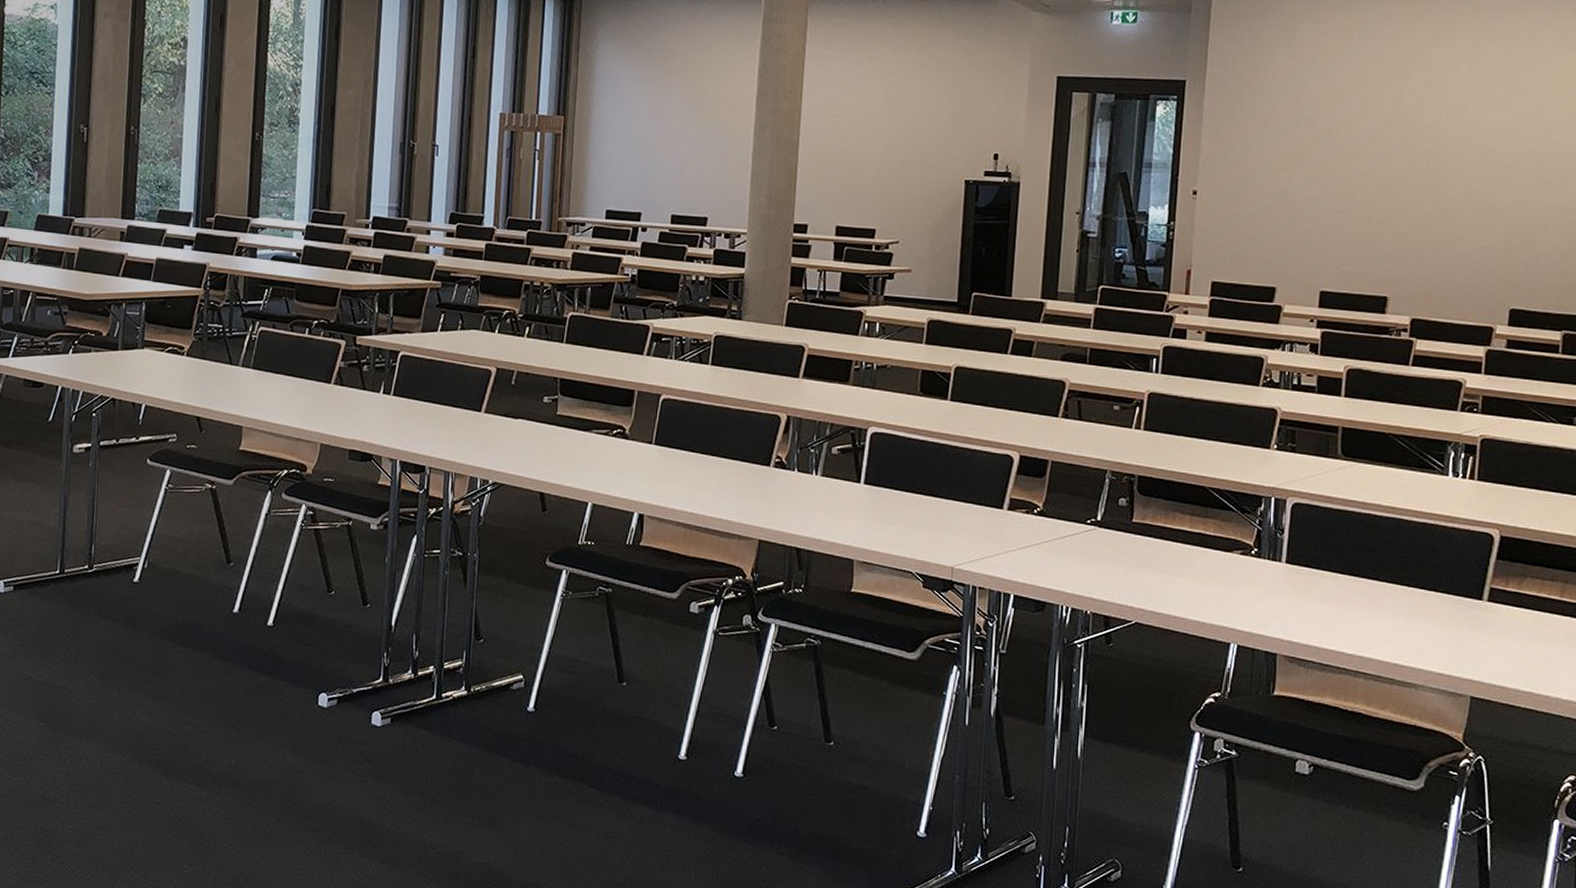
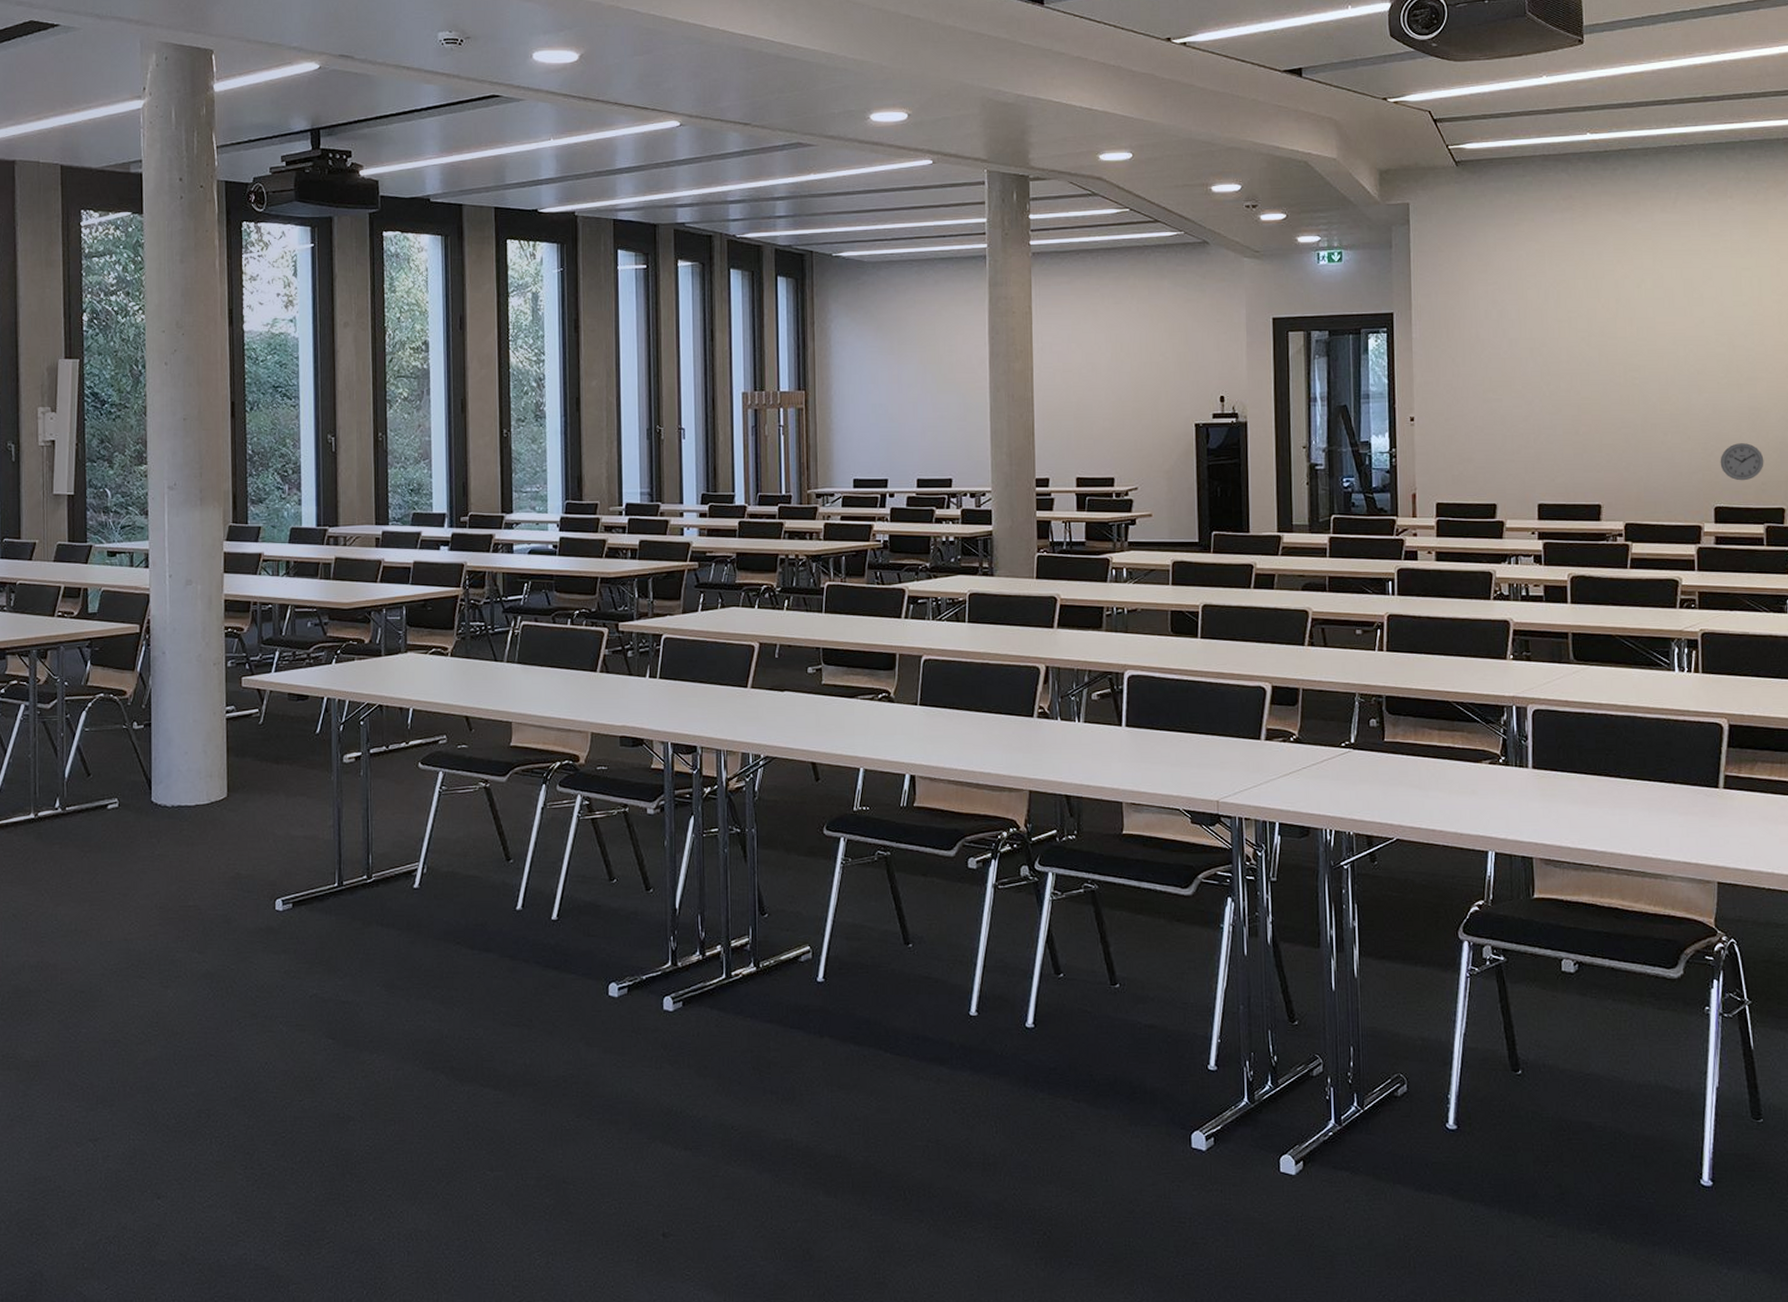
wall clock: none [1520,244,1569,284] -> present [1720,443,1764,481]

